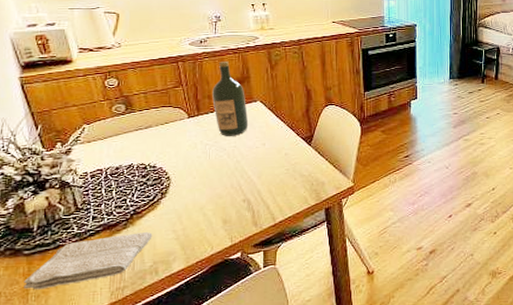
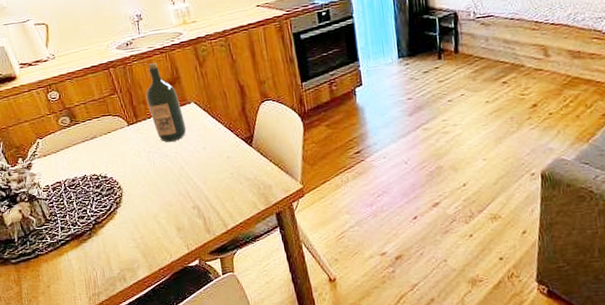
washcloth: present [24,232,153,290] -> none [16,241,115,295]

